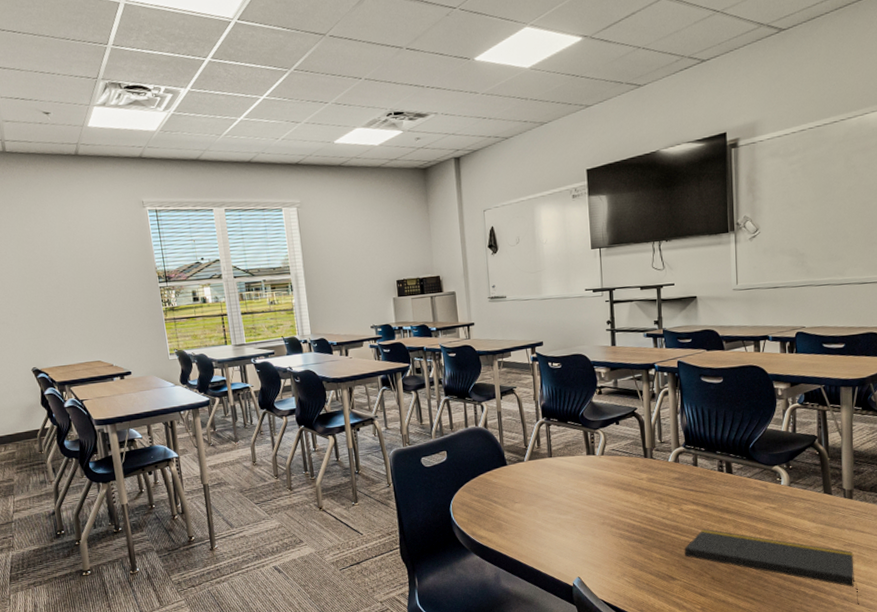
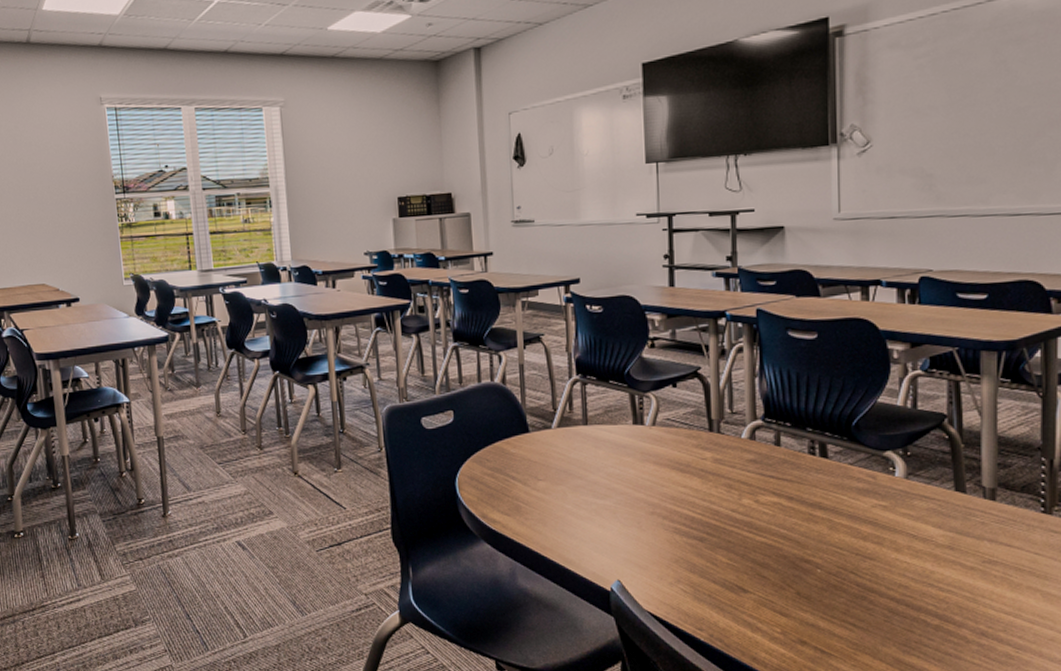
notepad: present [684,528,859,605] -> none [759,528,1003,643]

